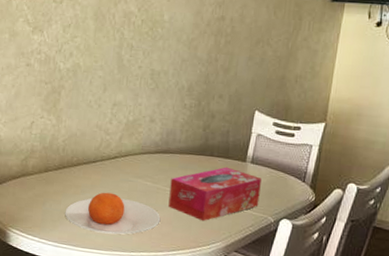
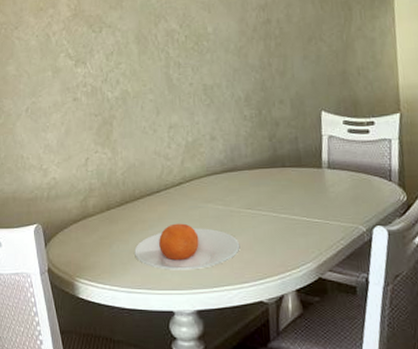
tissue box: present [168,167,262,221] -> none [244,176,346,241]

